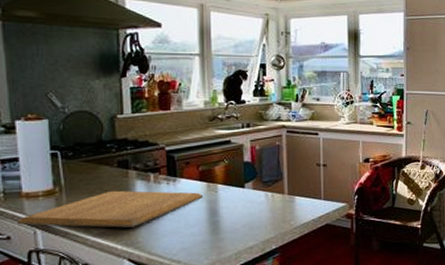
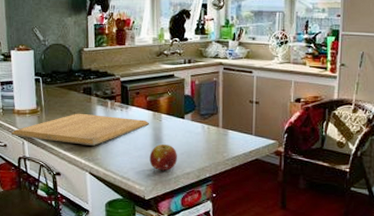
fruit: none [204,217,238,247] -> present [149,143,177,170]

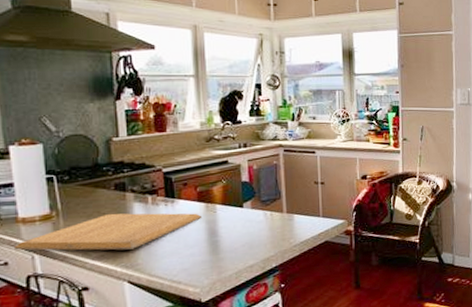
fruit: present [149,143,177,170] -> none [204,237,237,267]

